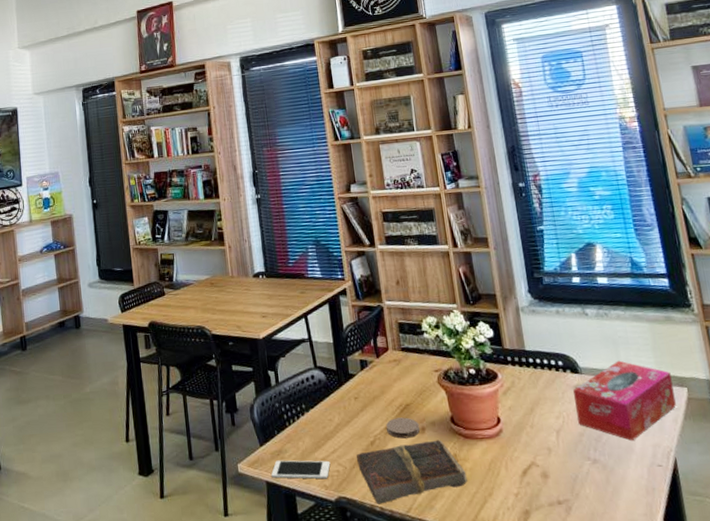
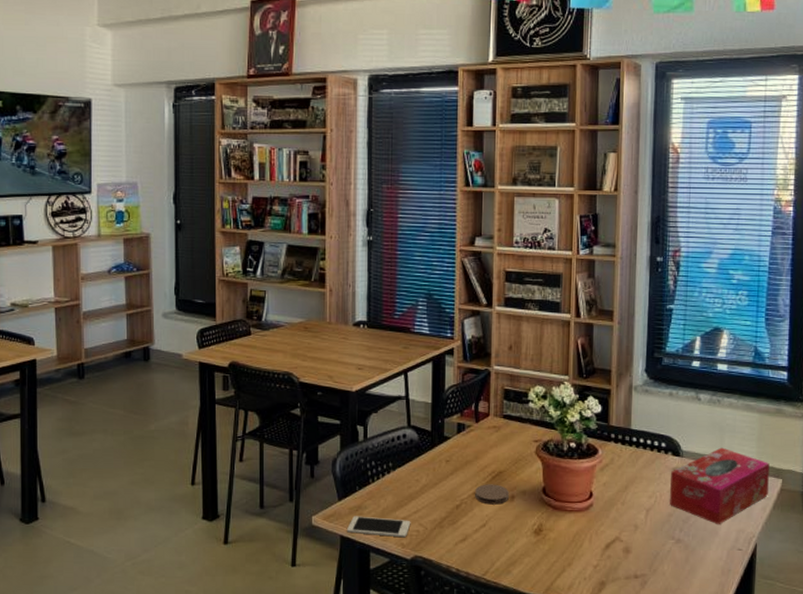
book: present [356,439,467,504] -> none [438,508,549,566]

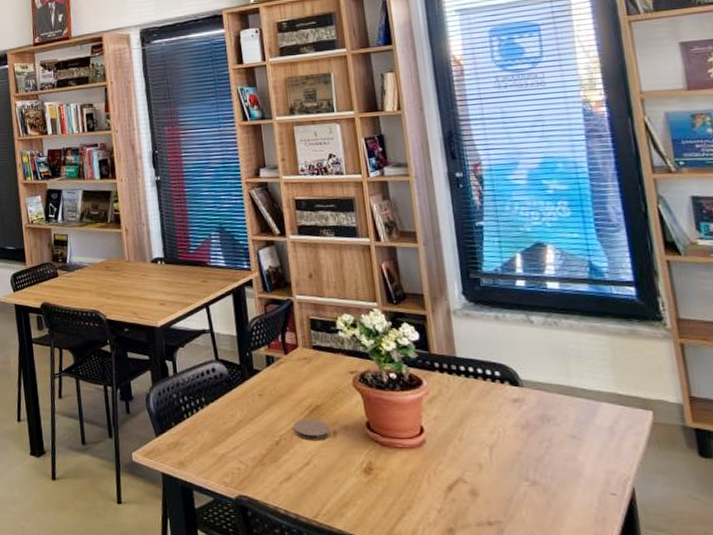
cell phone: present [347,516,411,538] -> none [167,452,231,476]
tissue box: present [670,447,770,525] -> none [512,375,638,465]

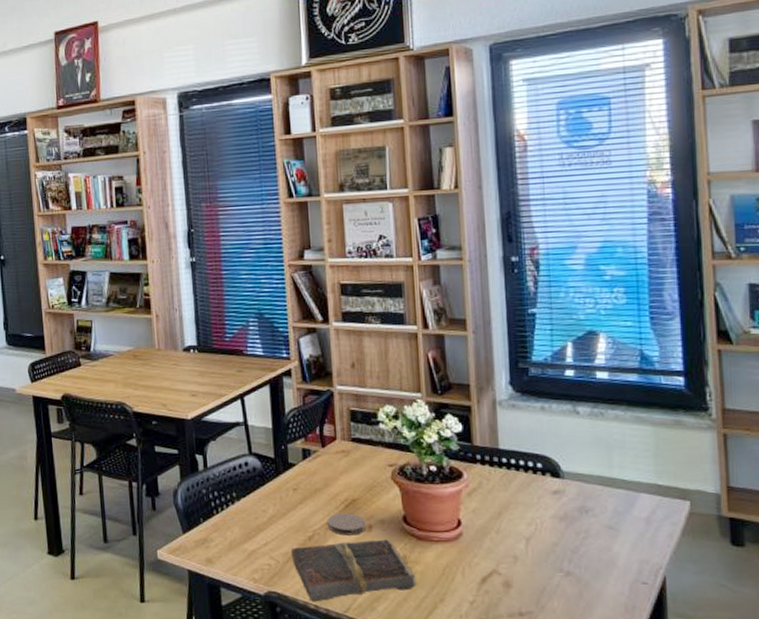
book: none [259,445,383,507] -> present [290,539,417,602]

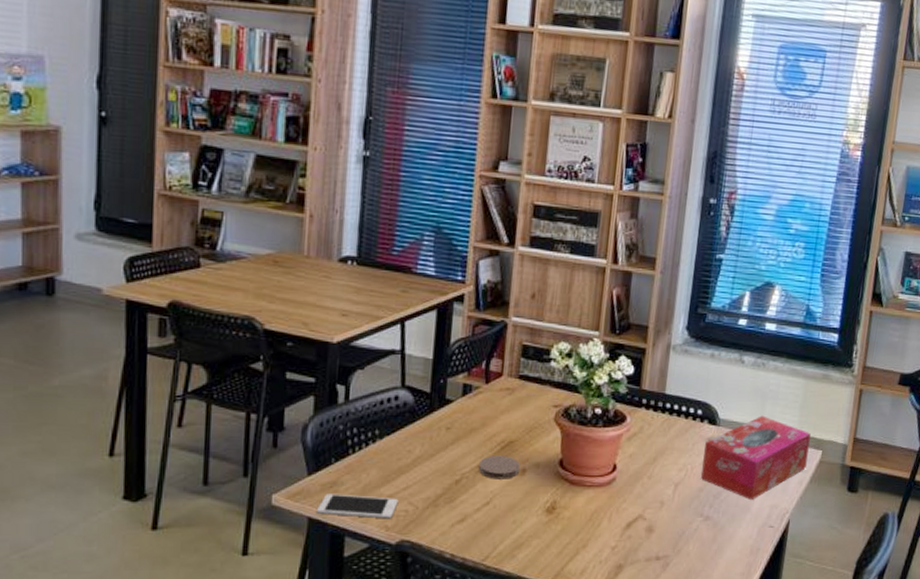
cell phone: none [194,549,261,572] -> present [317,494,399,519]
book: present [290,539,417,602] -> none [433,484,563,551]
tissue box: none [552,466,674,556] -> present [701,415,811,501]

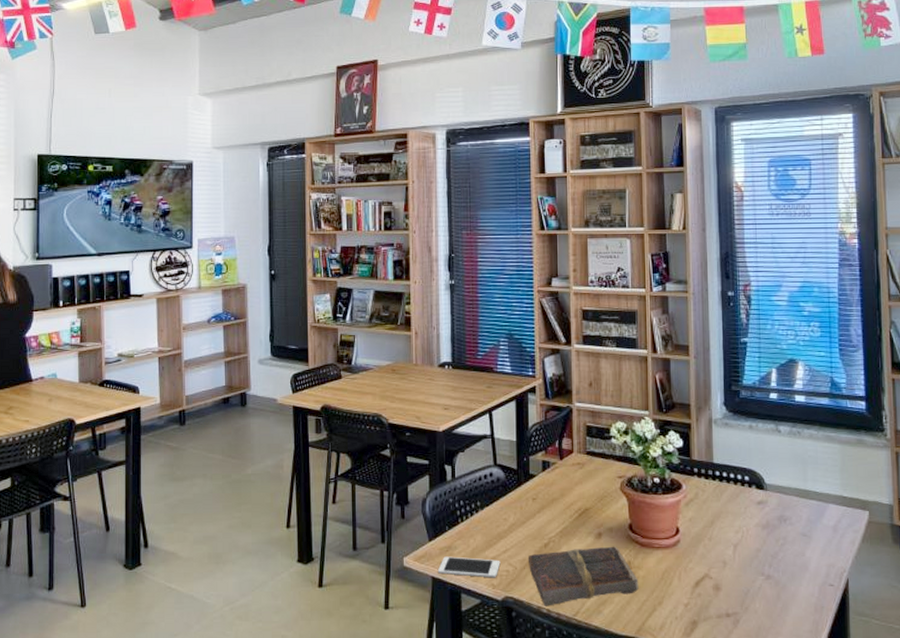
book: none [433,484,563,551] -> present [527,546,639,606]
coaster: present [479,455,520,479] -> none [562,521,596,543]
tissue box: present [701,415,811,501] -> none [756,479,856,560]

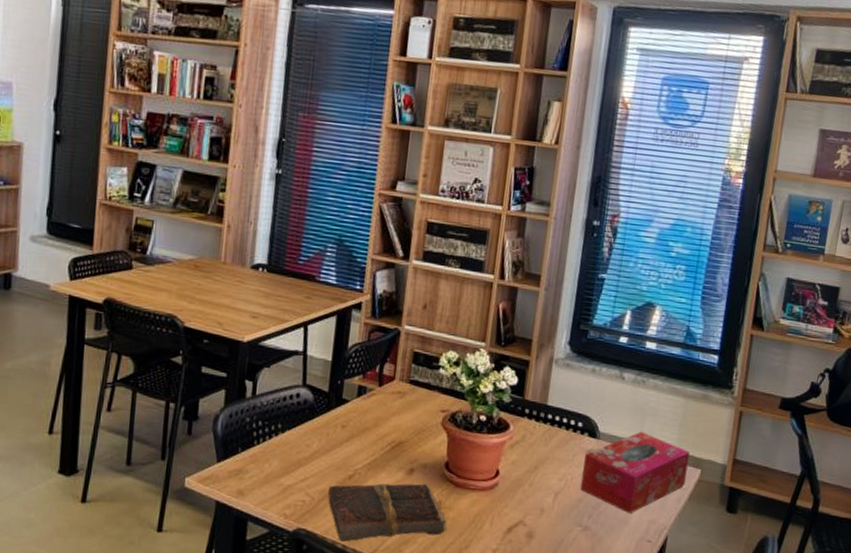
cell phone: present [438,556,501,578] -> none [224,480,297,508]
tissue box: none [756,479,856,560] -> present [580,431,690,514]

